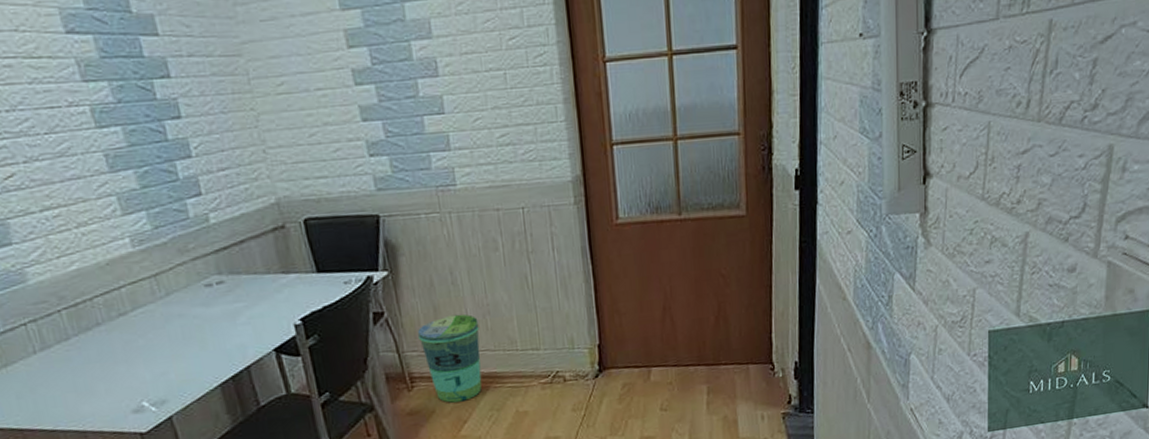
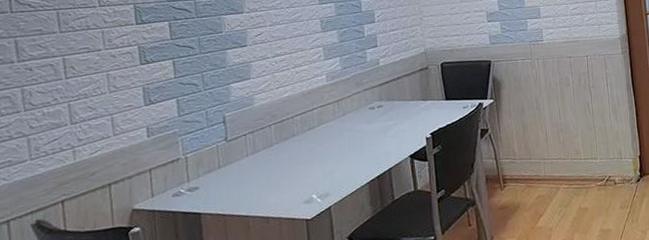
trash can: present [417,314,483,403] -> none [510,131,555,200]

